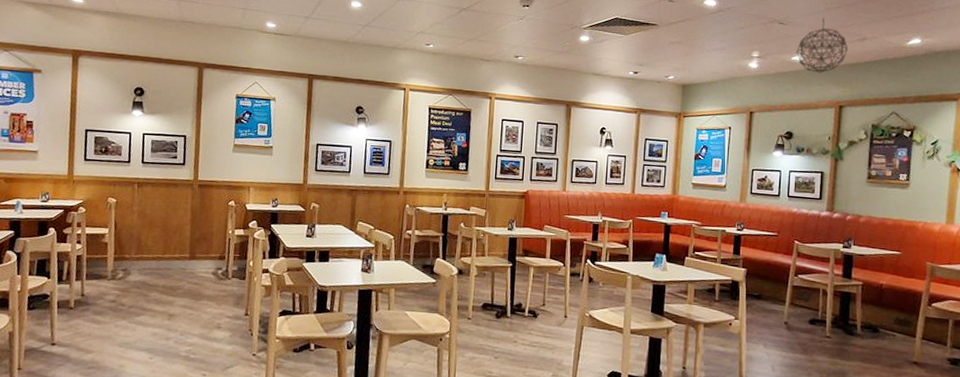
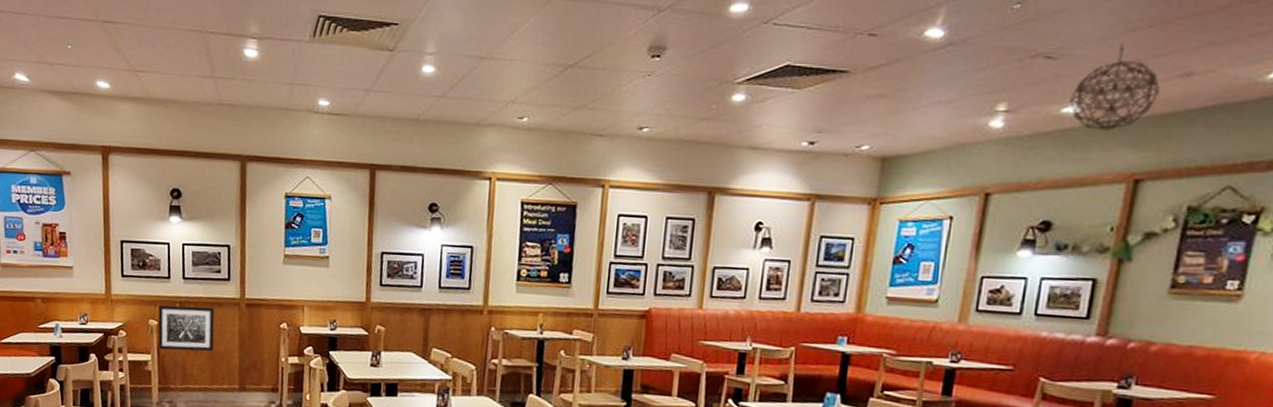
wall art: none [115,185,170,226] -> present [158,304,215,352]

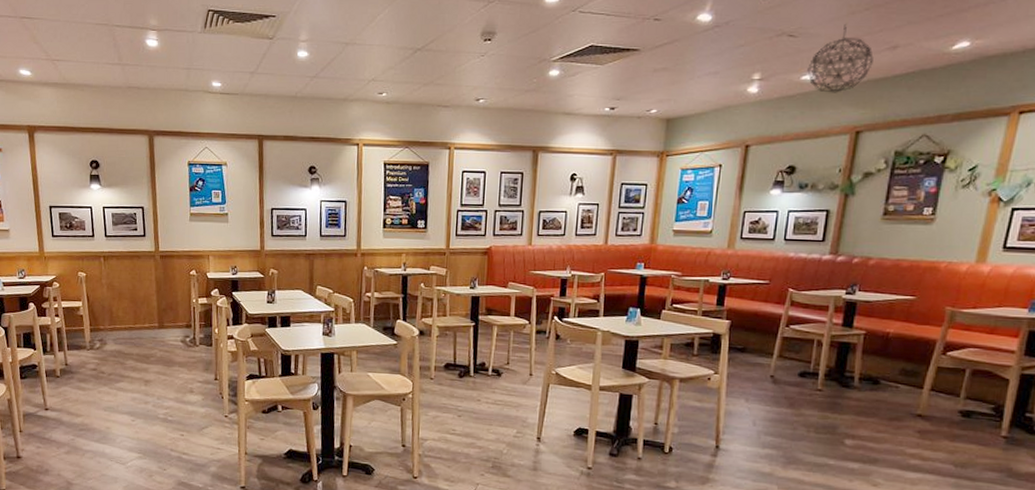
wall art: present [158,304,215,352] -> none [86,259,136,297]

